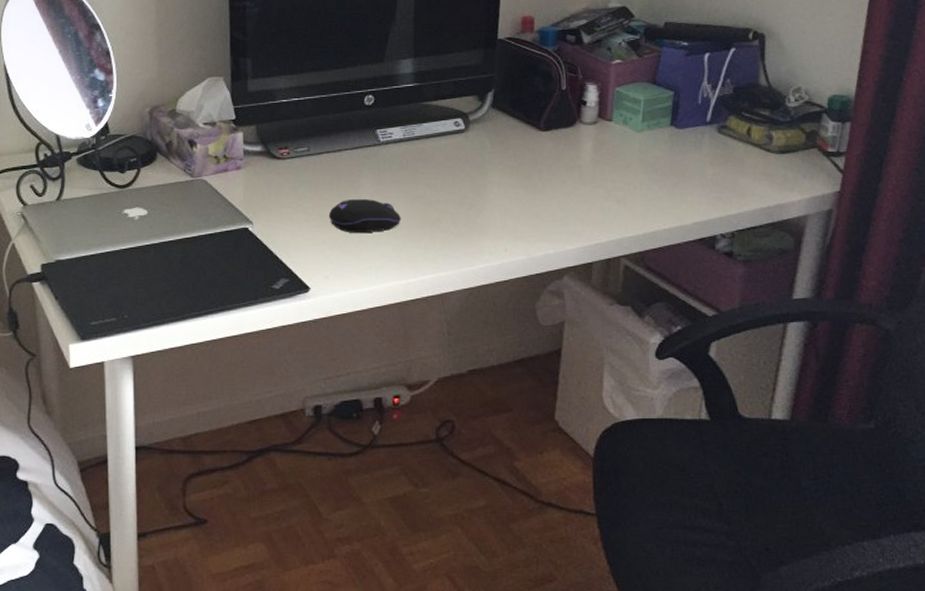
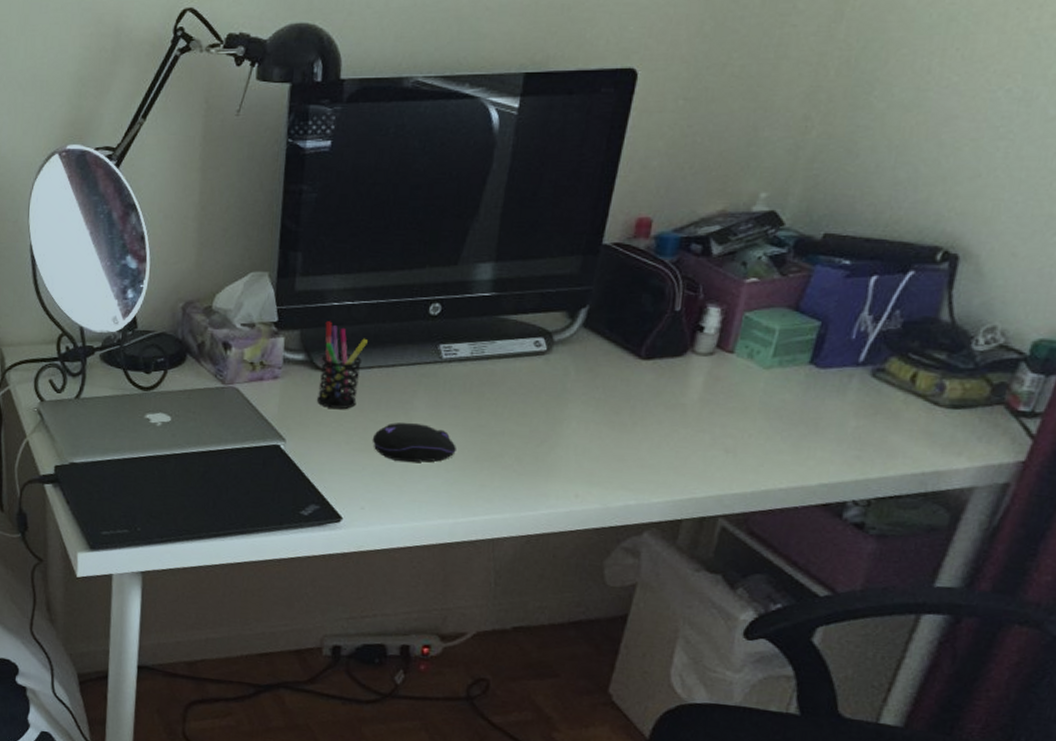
pen holder: none [277,116,315,191] -> present [317,321,368,409]

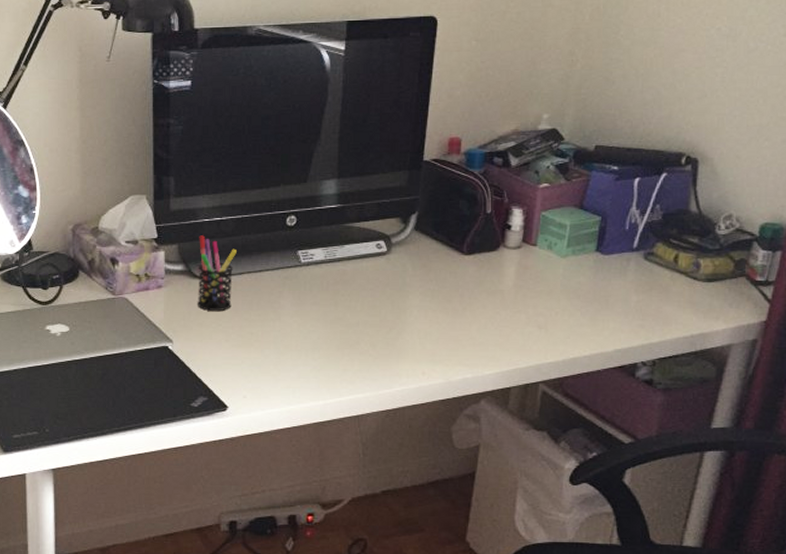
computer mouse: present [372,422,456,463] -> none [248,320,320,354]

